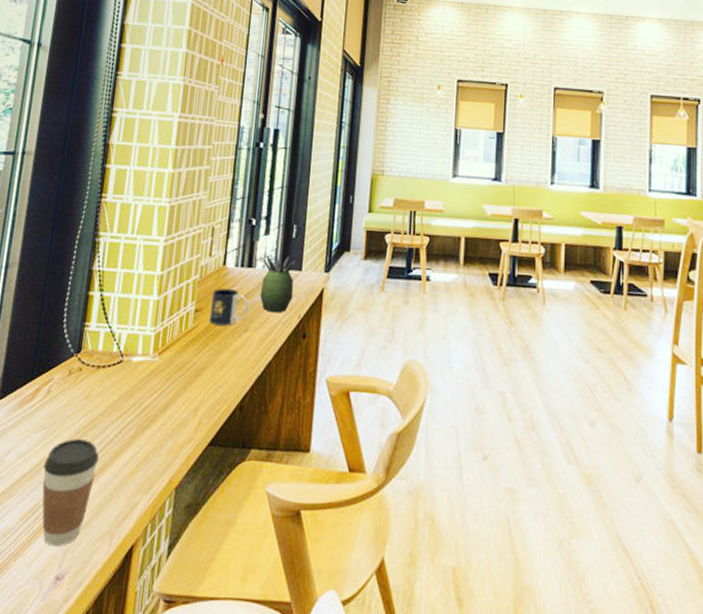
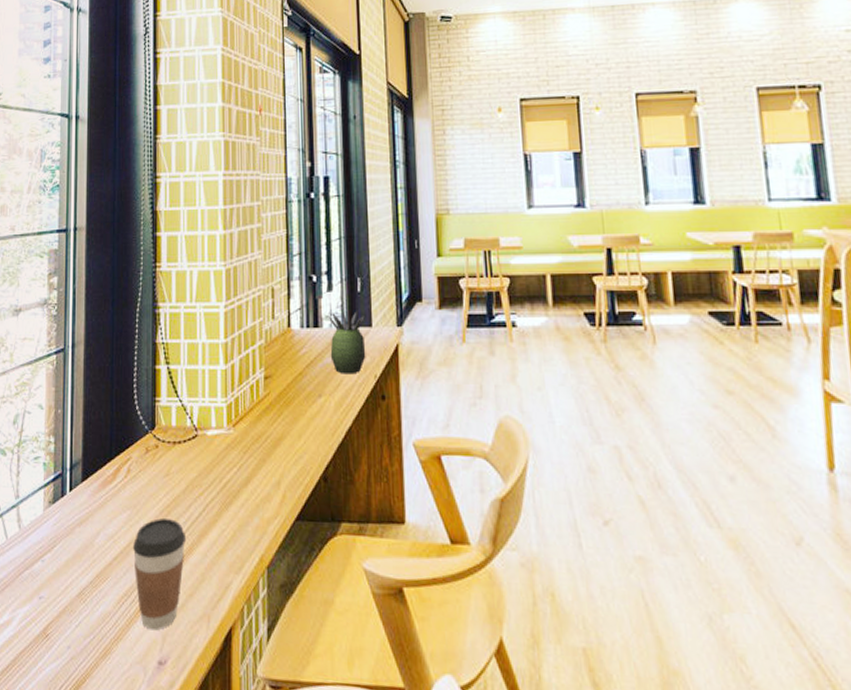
mug: present [209,288,249,326] -> none [280,351,321,392]

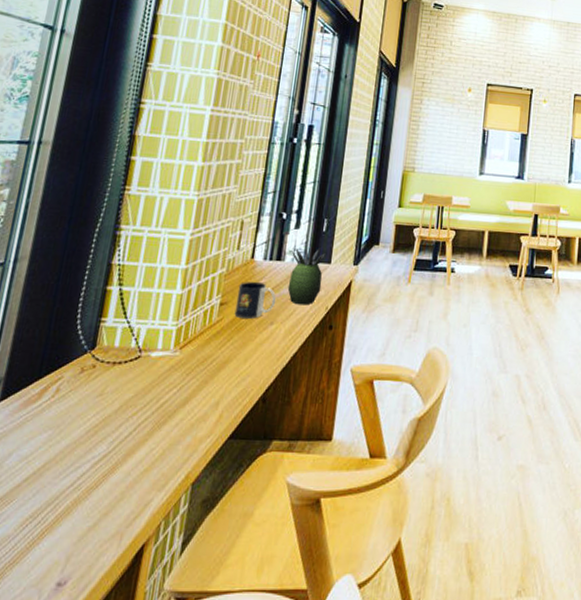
coffee cup: present [132,518,187,630] -> none [44,438,112,552]
mug: none [280,351,321,392] -> present [234,281,276,319]

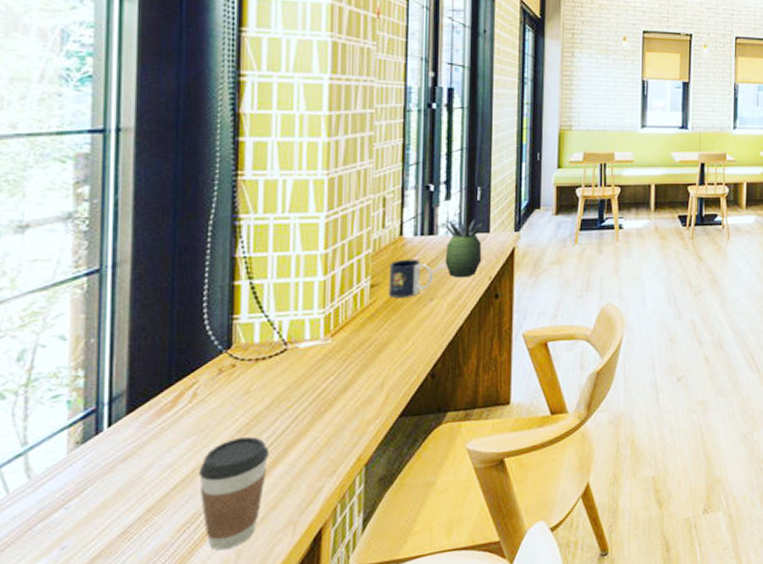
coffee cup: none [44,438,112,552] -> present [198,437,270,551]

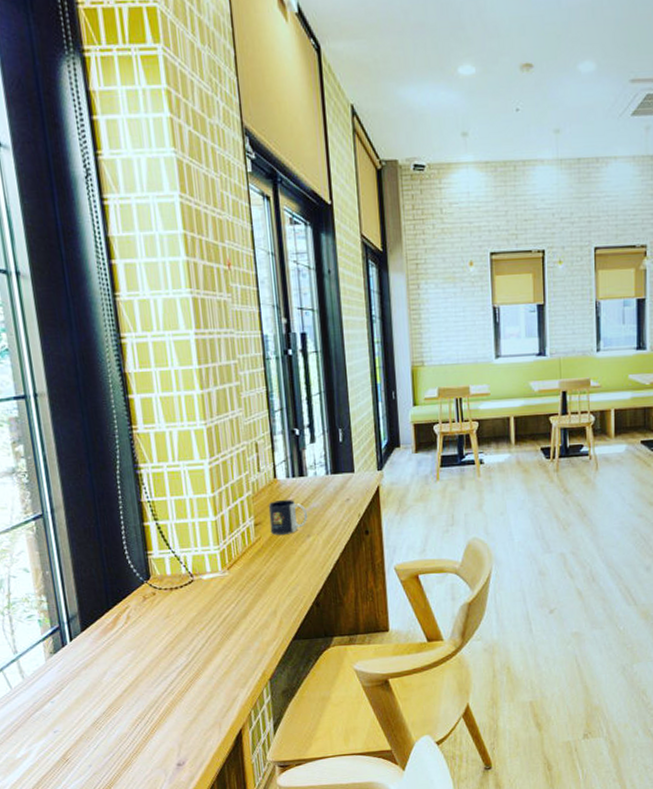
coffee cup: present [198,437,270,551] -> none [140,653,193,742]
succulent plant: present [444,219,484,278] -> none [312,460,350,516]

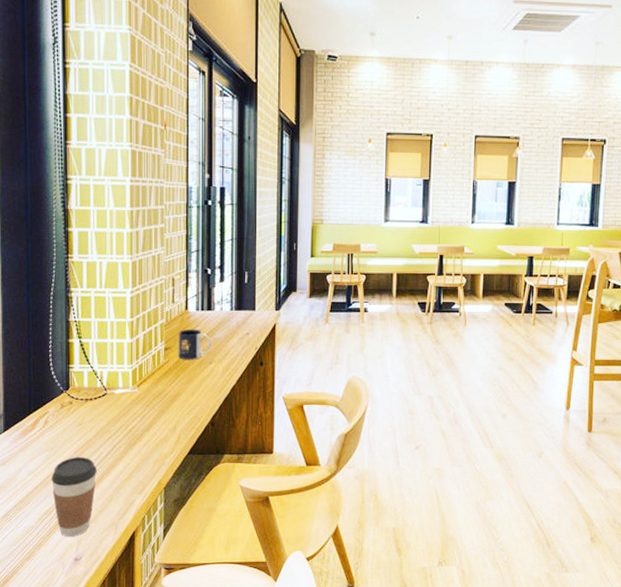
coffee cup: none [140,653,193,742] -> present [51,457,98,537]

